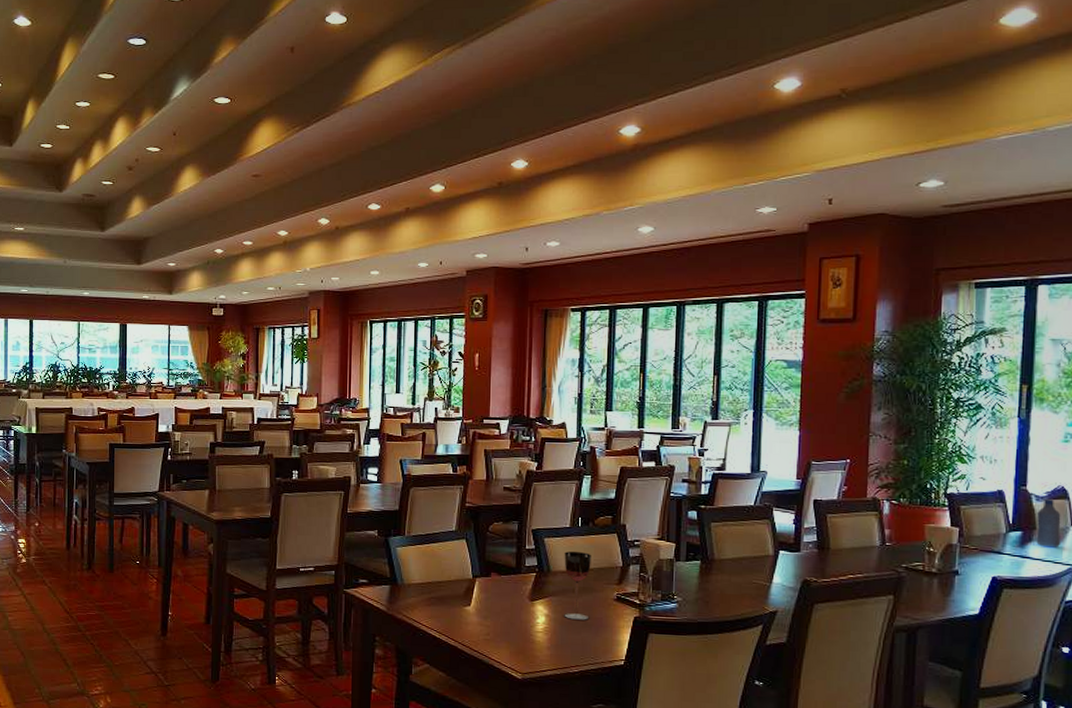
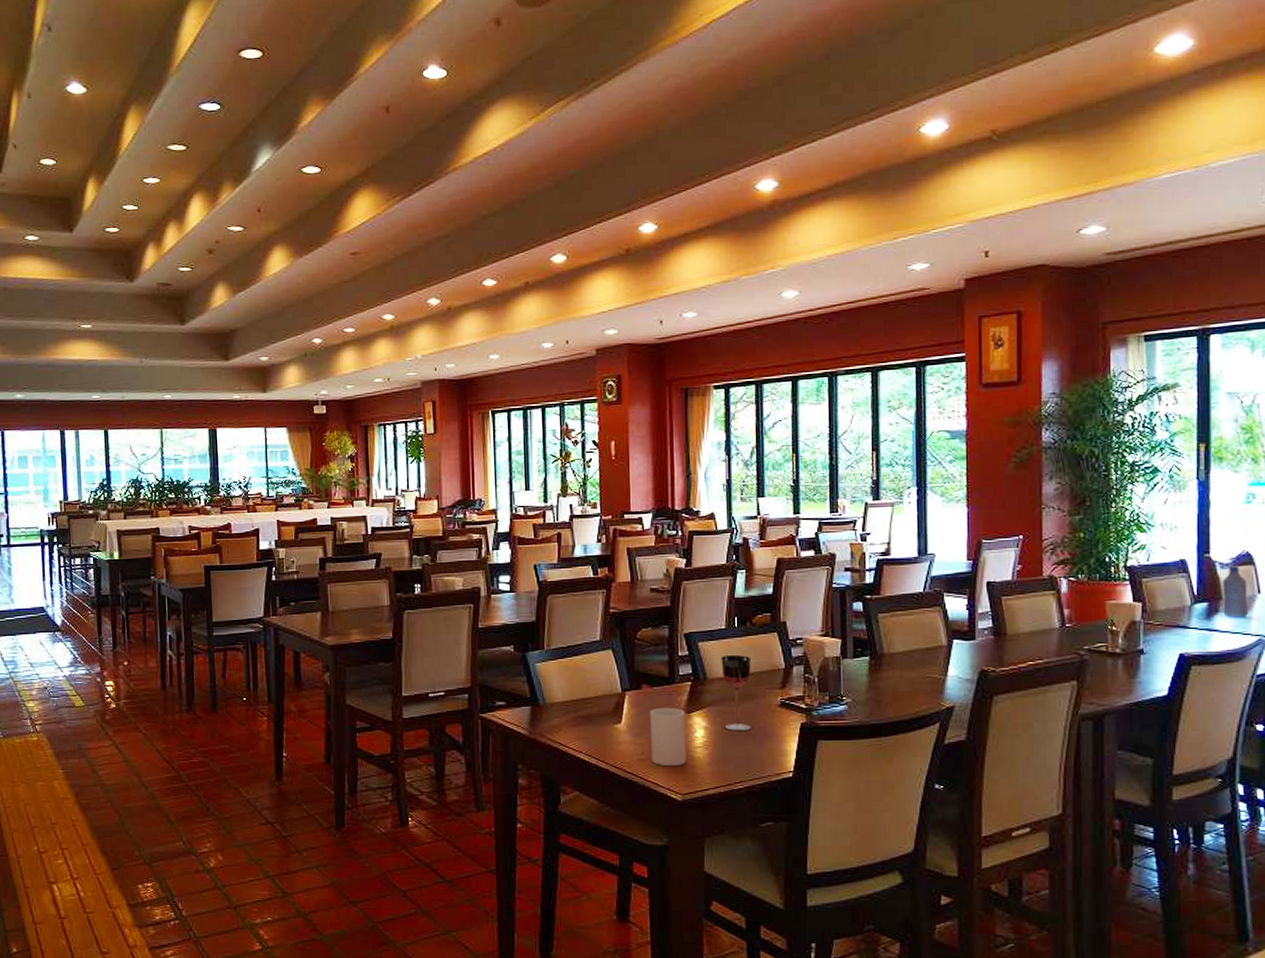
cup: none [496,594,529,648] -> present [650,707,686,767]

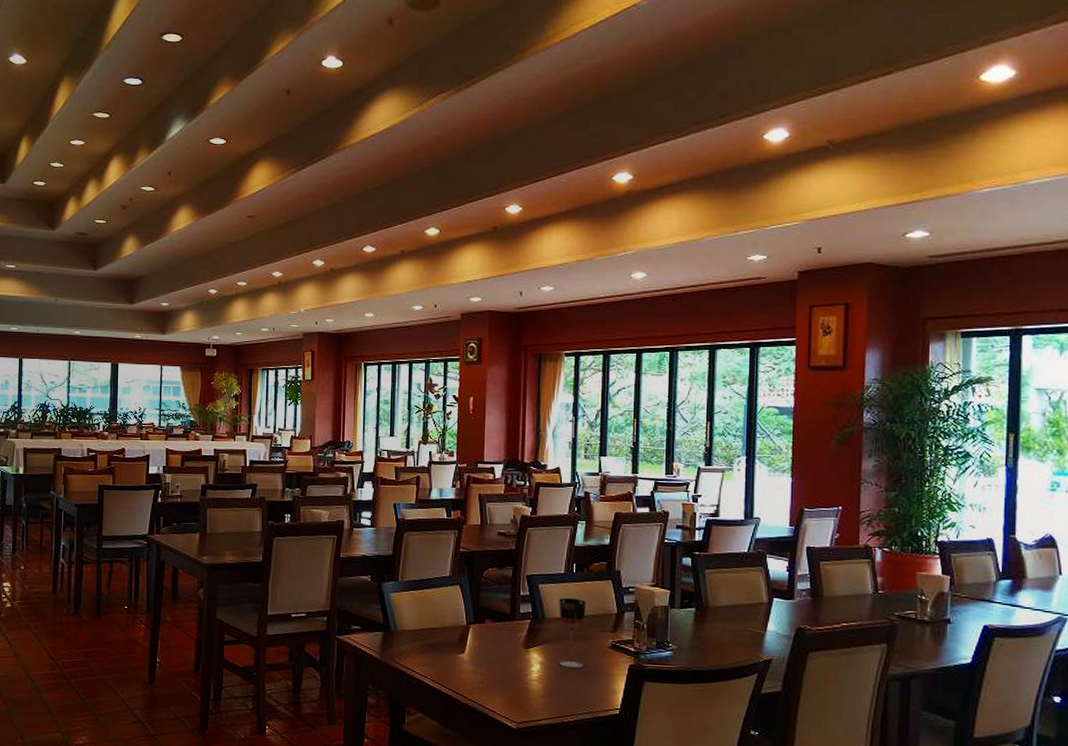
cup: present [650,707,686,767] -> none [490,641,523,697]
water bottle: present [1223,566,1248,618] -> none [1026,548,1050,596]

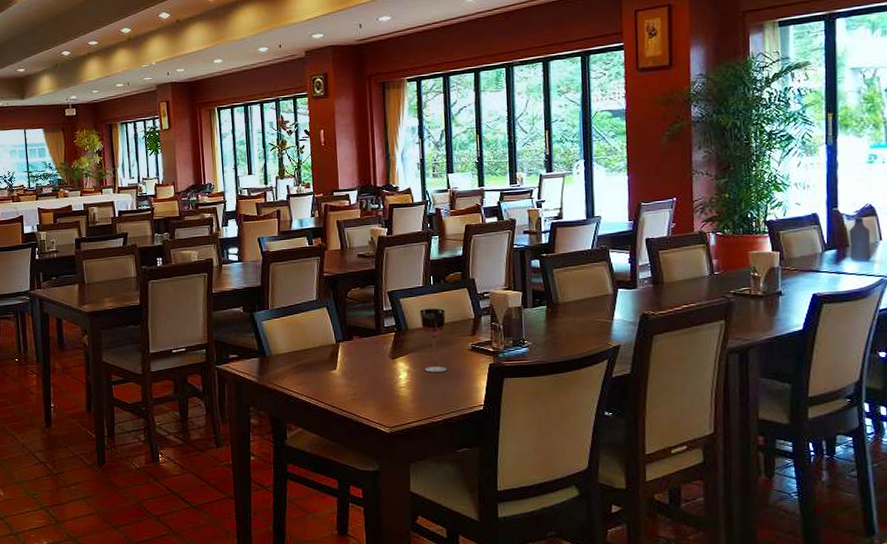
water bottle: none [1026,548,1050,596] -> present [849,217,871,262]

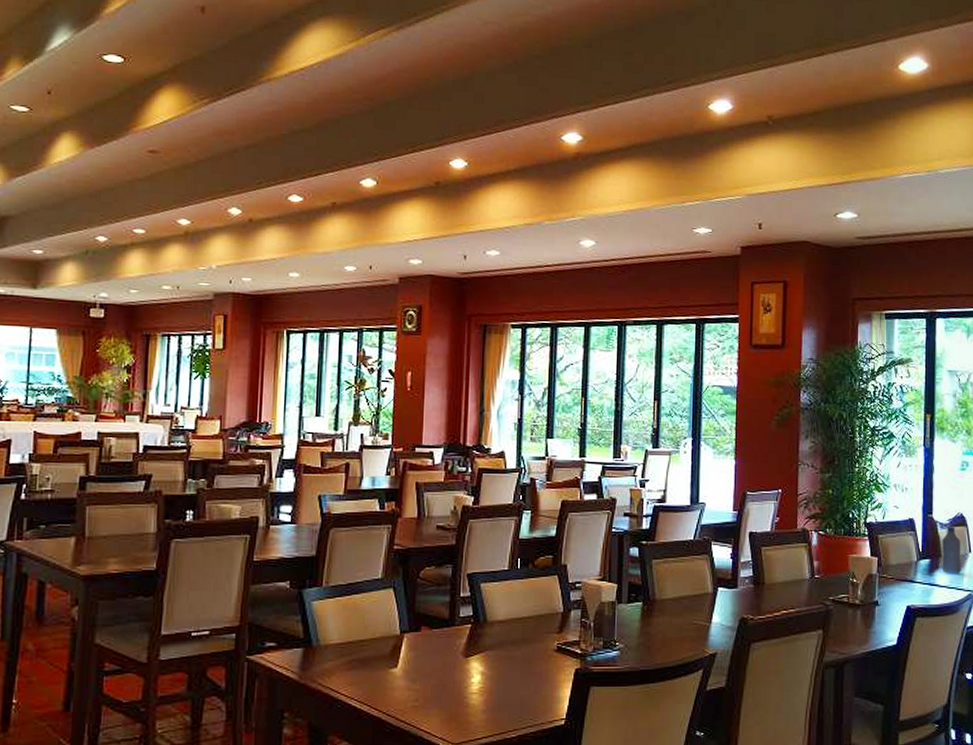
wineglass: present [420,308,448,373] -> none [501,596,531,676]

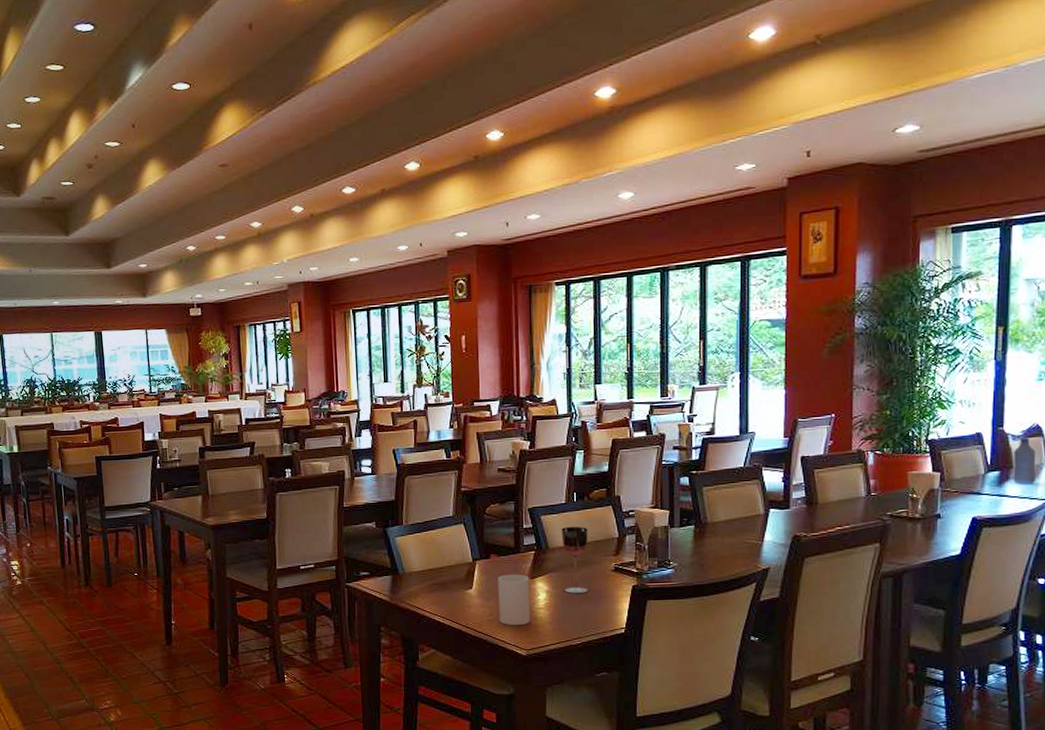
cup: none [426,651,463,714] -> present [498,574,530,626]
wineglass: none [501,596,531,676] -> present [561,526,589,593]

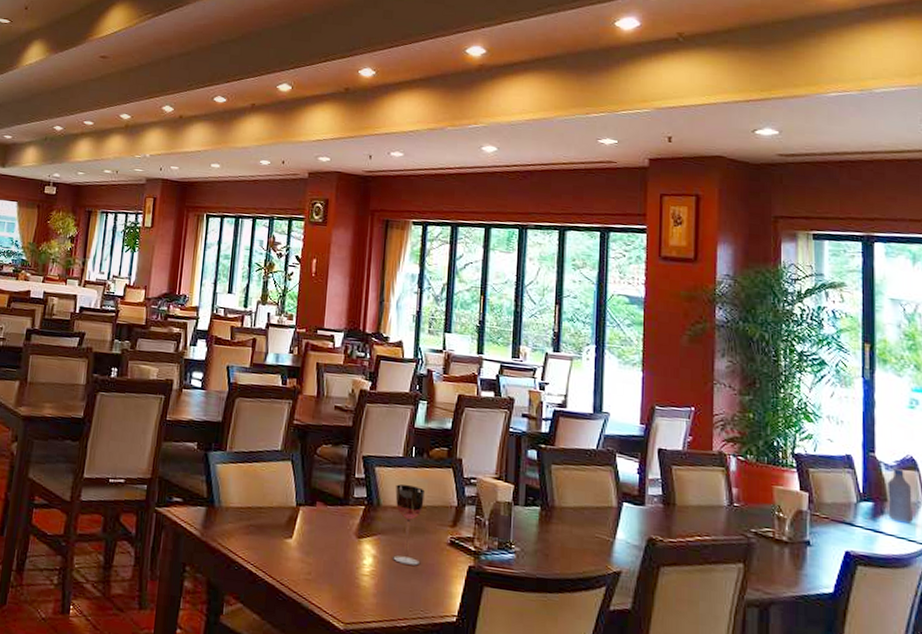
cup: present [498,574,530,626] -> none [318,528,355,593]

